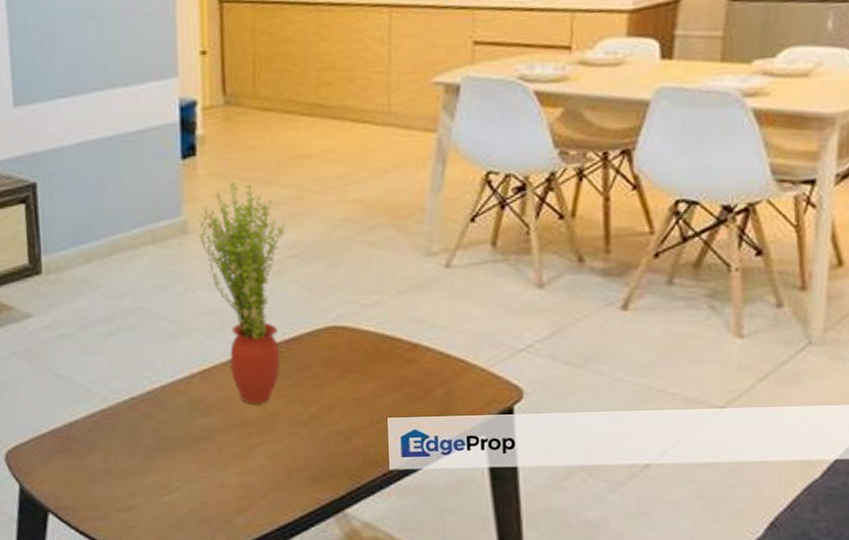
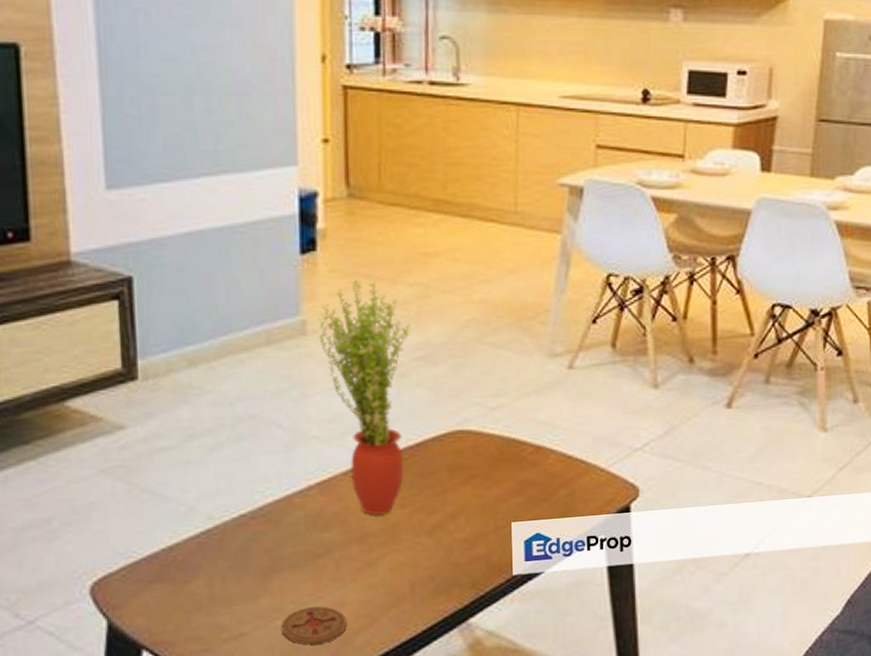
coaster: none [168,486,228,521] -> present [281,606,347,645]

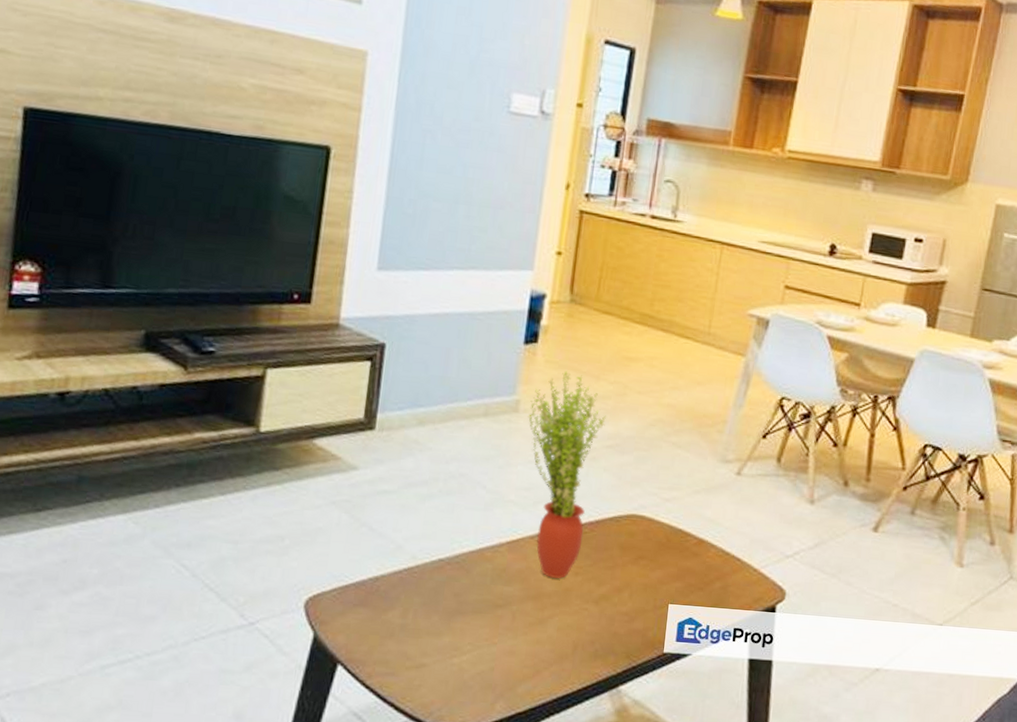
coaster: present [281,606,347,645] -> none [456,650,514,686]

